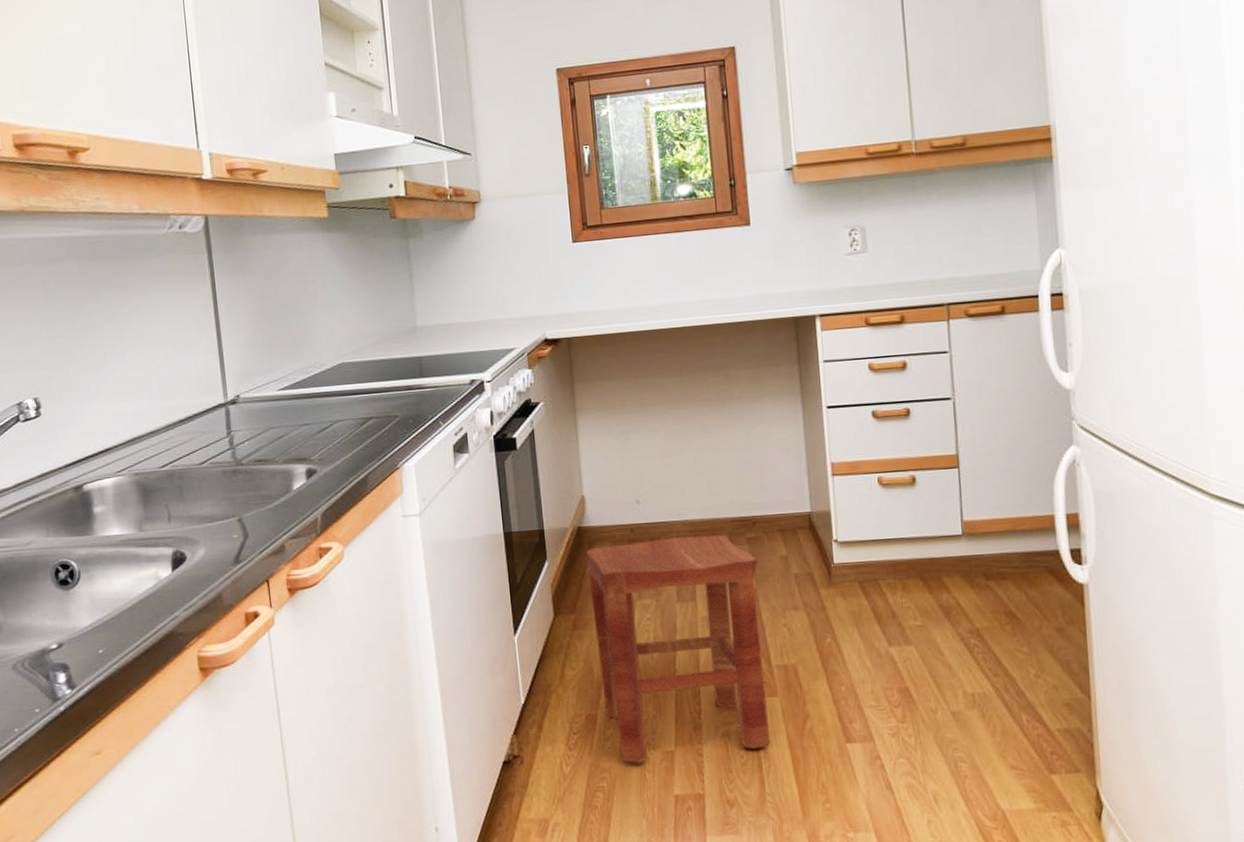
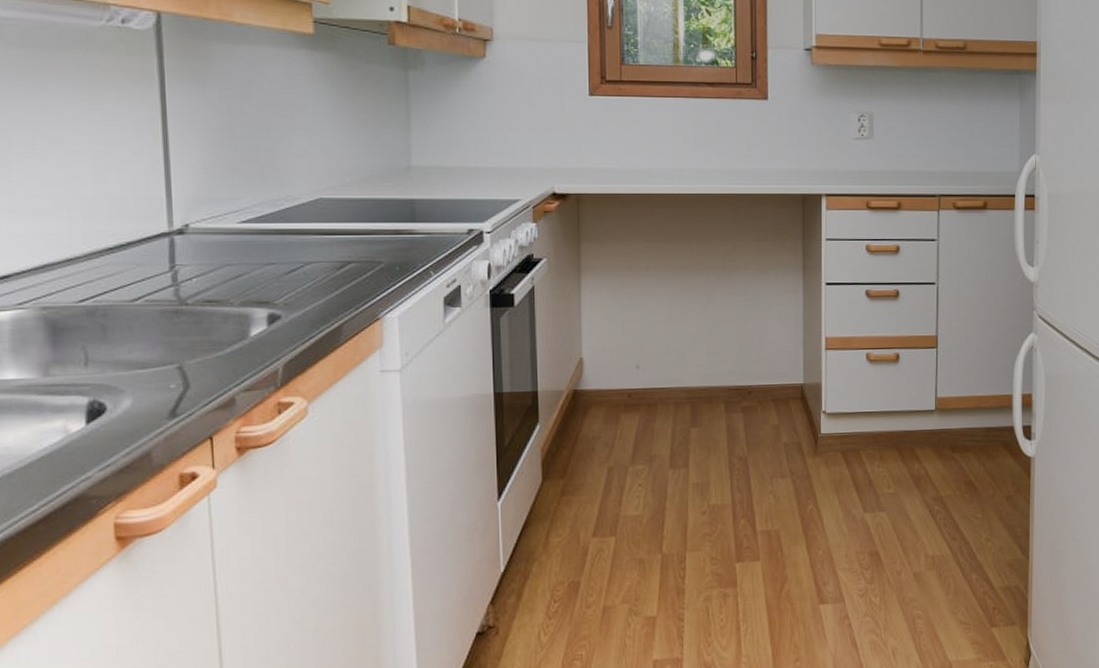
stool: present [586,535,771,763] -> none [581,403,750,630]

